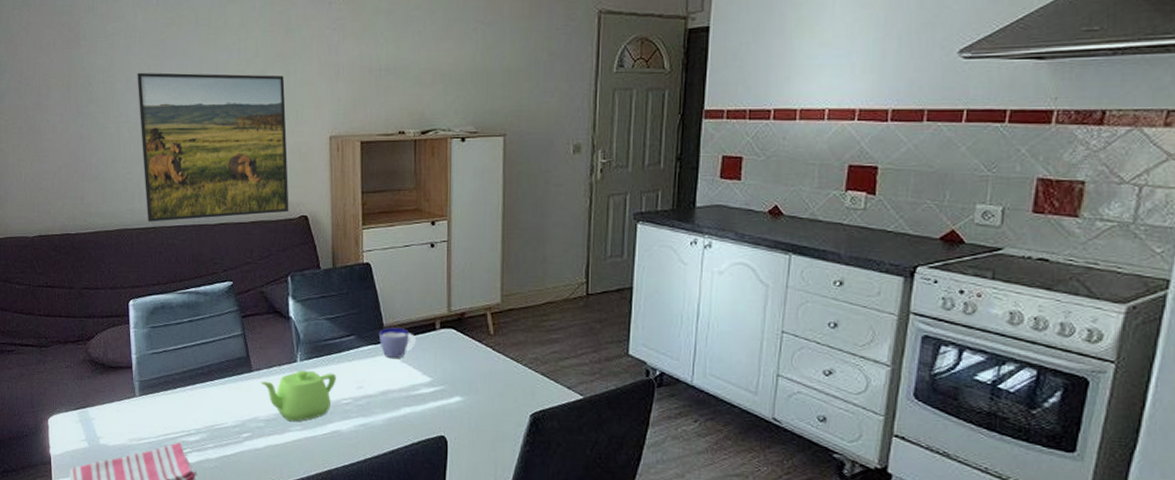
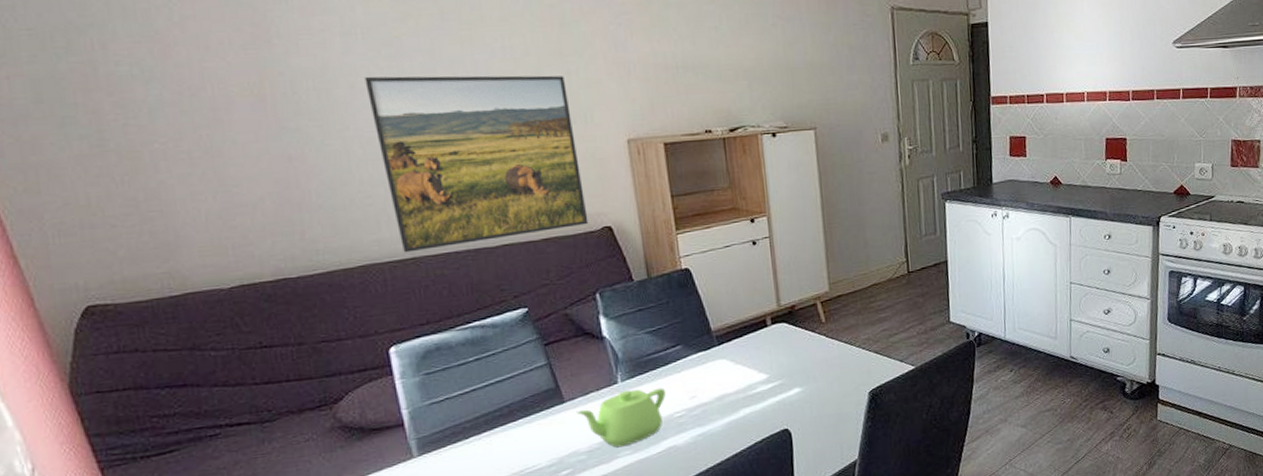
cup: present [380,328,416,359] -> none [708,330,748,363]

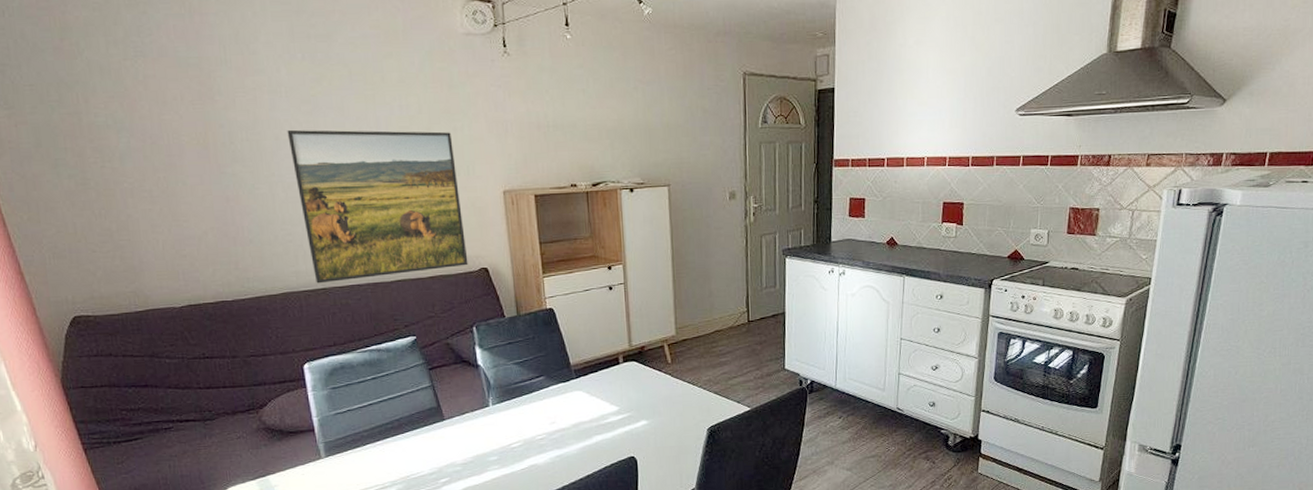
teapot: present [576,388,666,448] -> none [454,412,529,462]

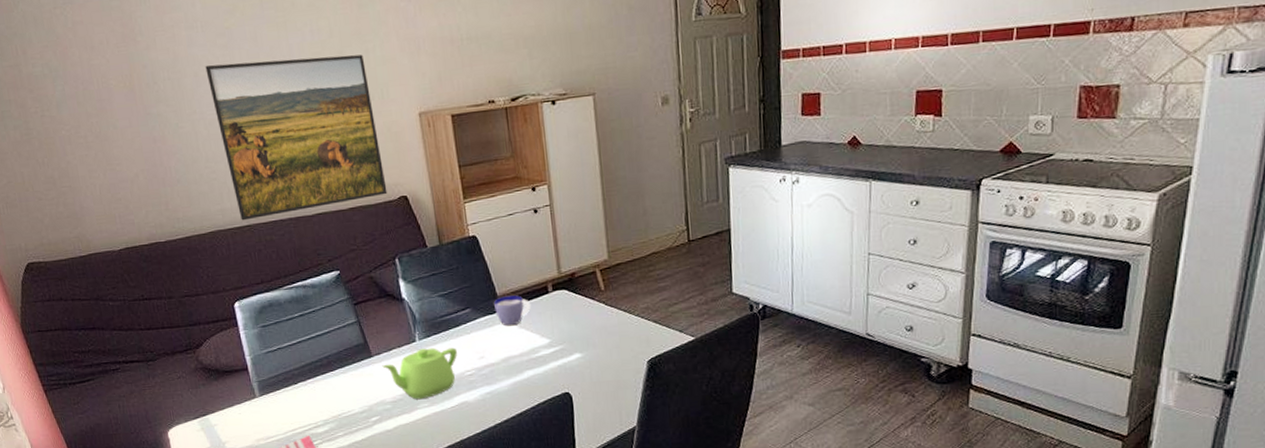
teapot: none [454,412,529,462] -> present [382,347,457,400]
cup: none [567,365,602,394] -> present [494,295,531,326]

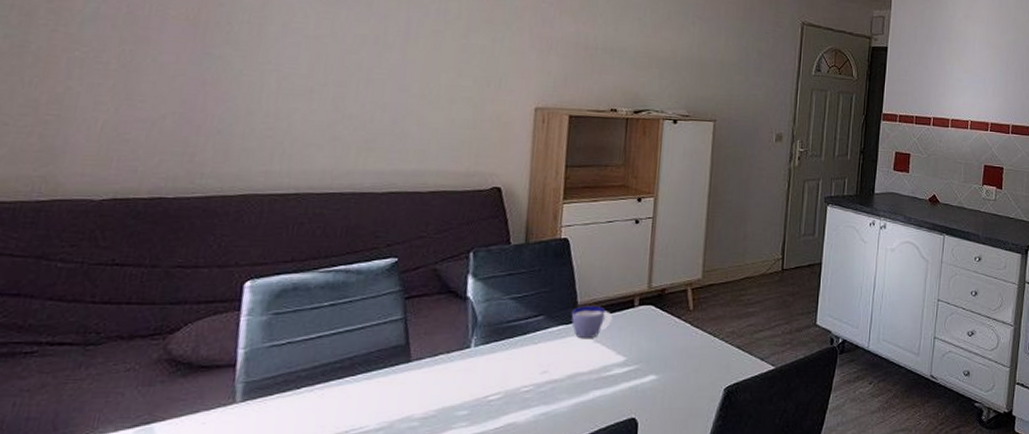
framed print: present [205,54,388,221] -> none [288,17,489,188]
teapot: present [382,347,457,400] -> none [420,356,517,418]

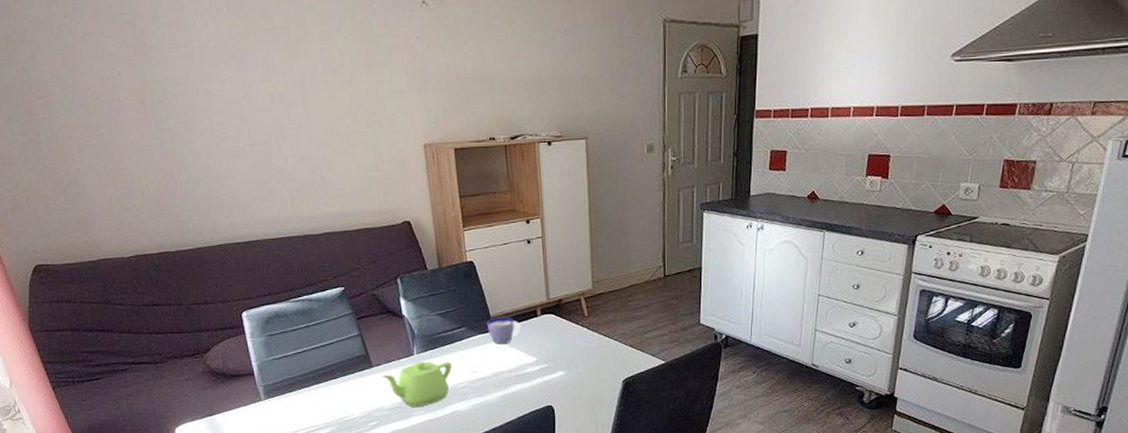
teapot: none [420,356,517,418] -> present [382,361,452,408]

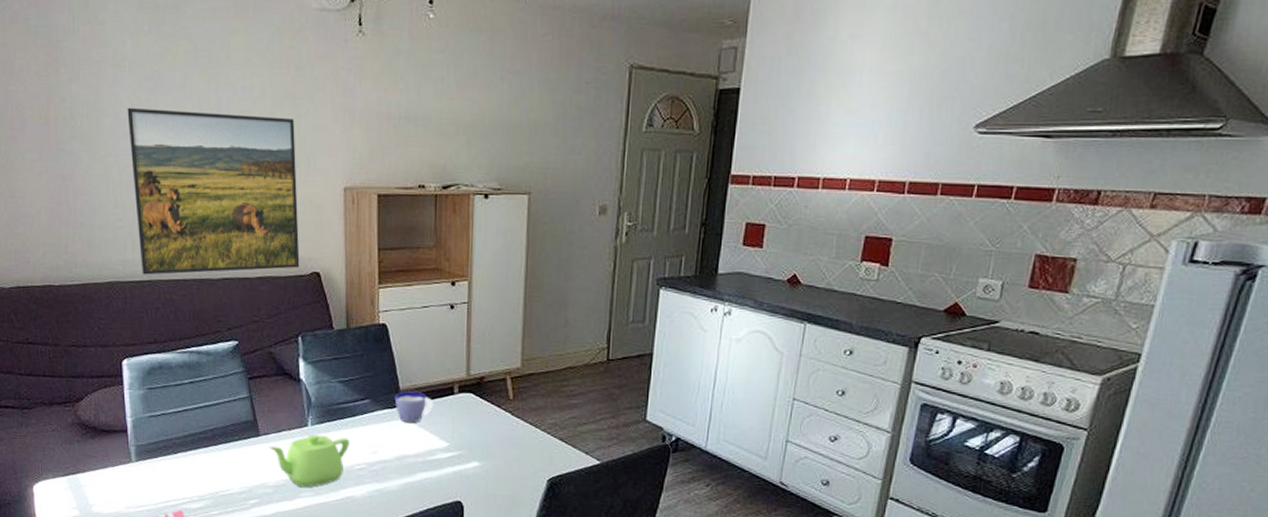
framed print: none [217,84,392,236] -> present [127,107,300,275]

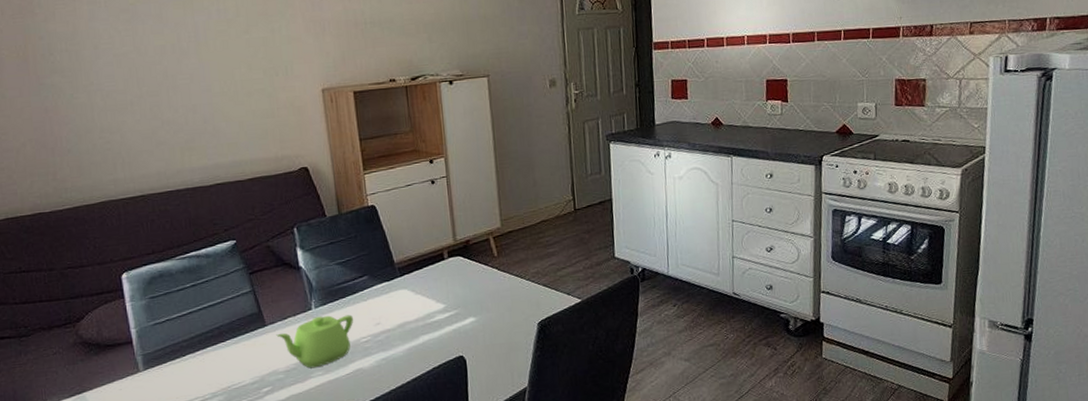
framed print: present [127,107,300,275] -> none [106,33,288,191]
cup: present [395,391,433,424] -> none [391,262,427,293]

